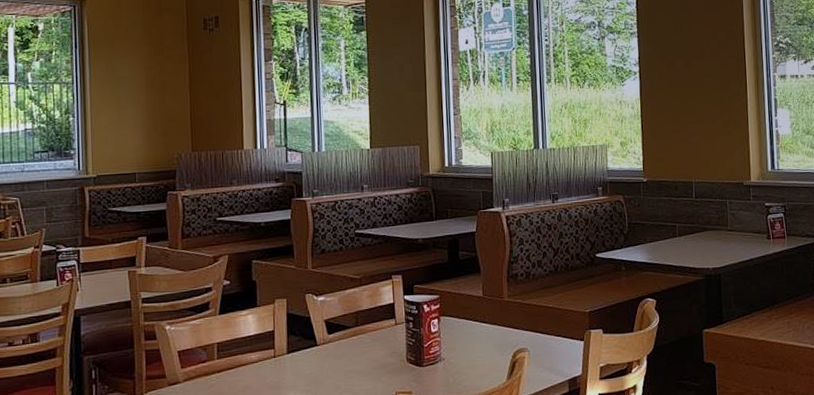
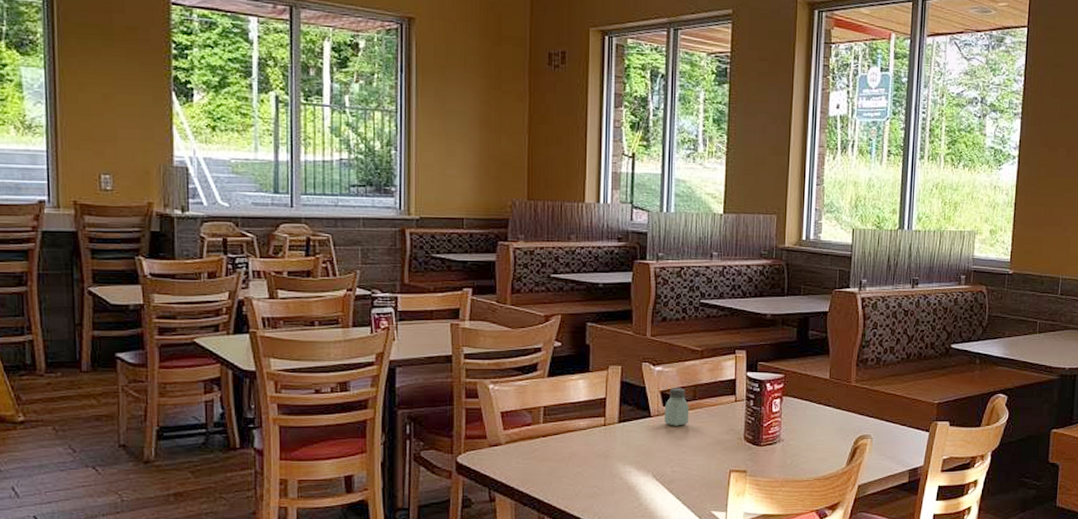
saltshaker: none [329,315,353,353] -> present [664,388,689,426]

